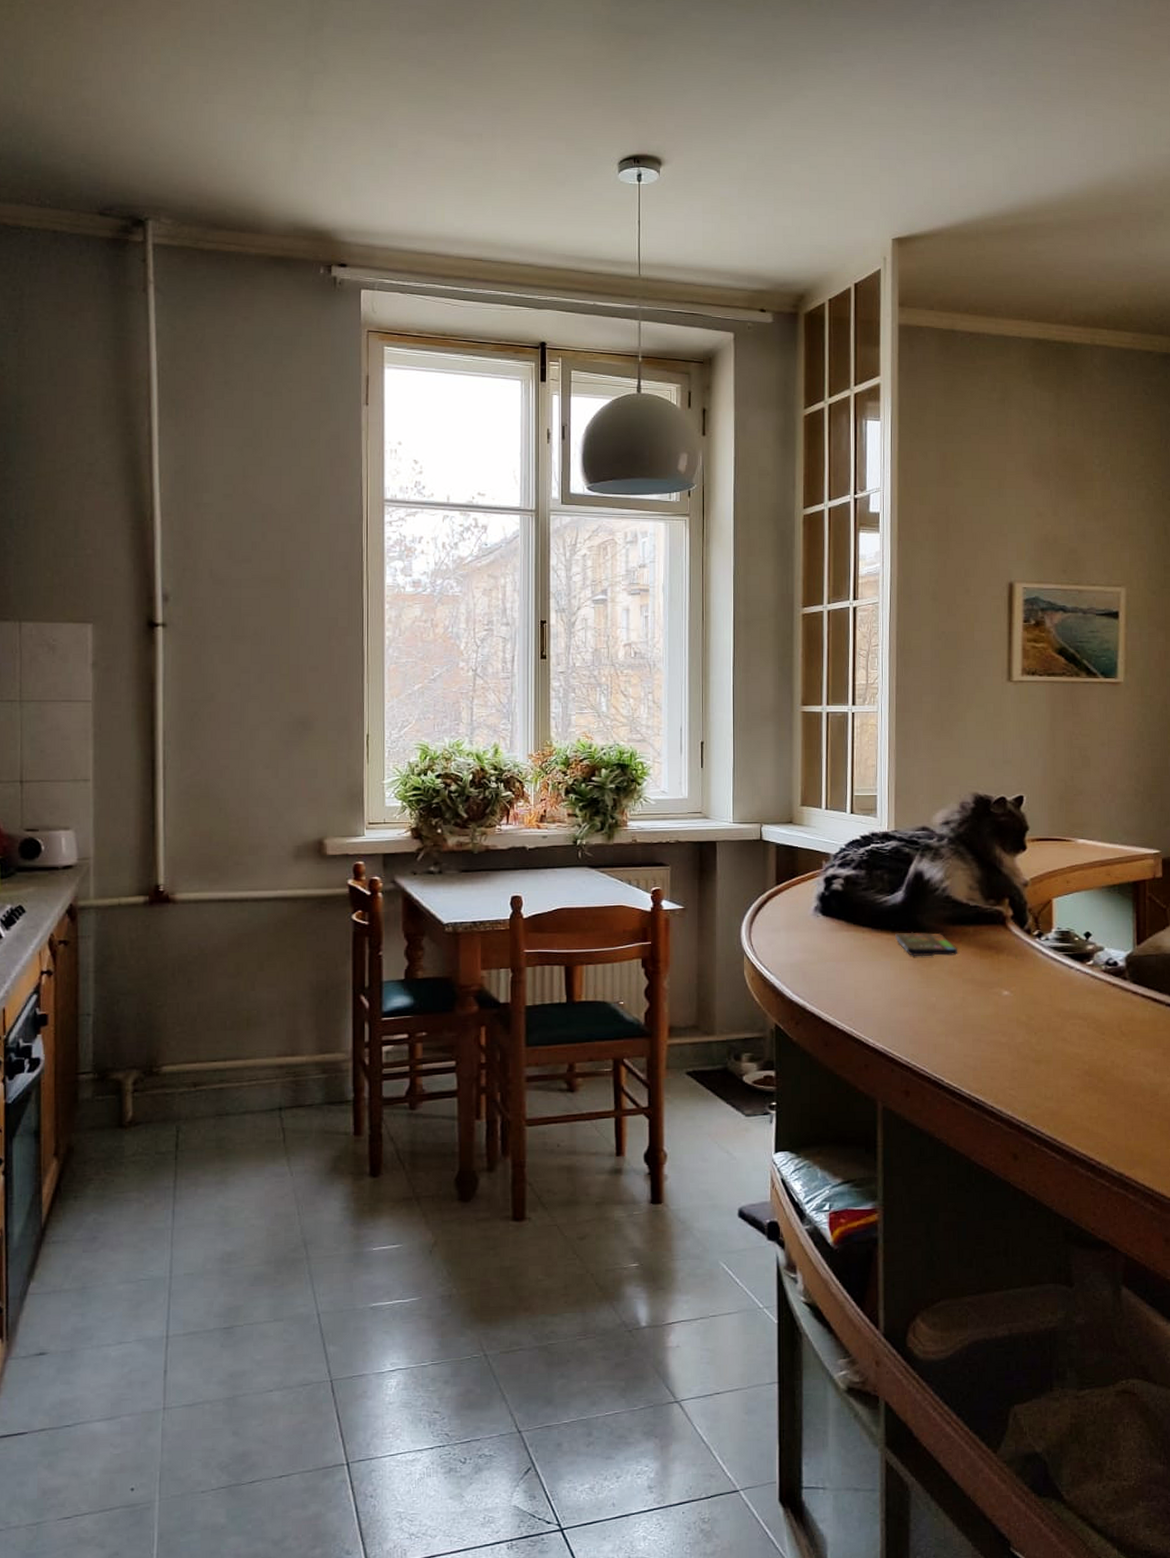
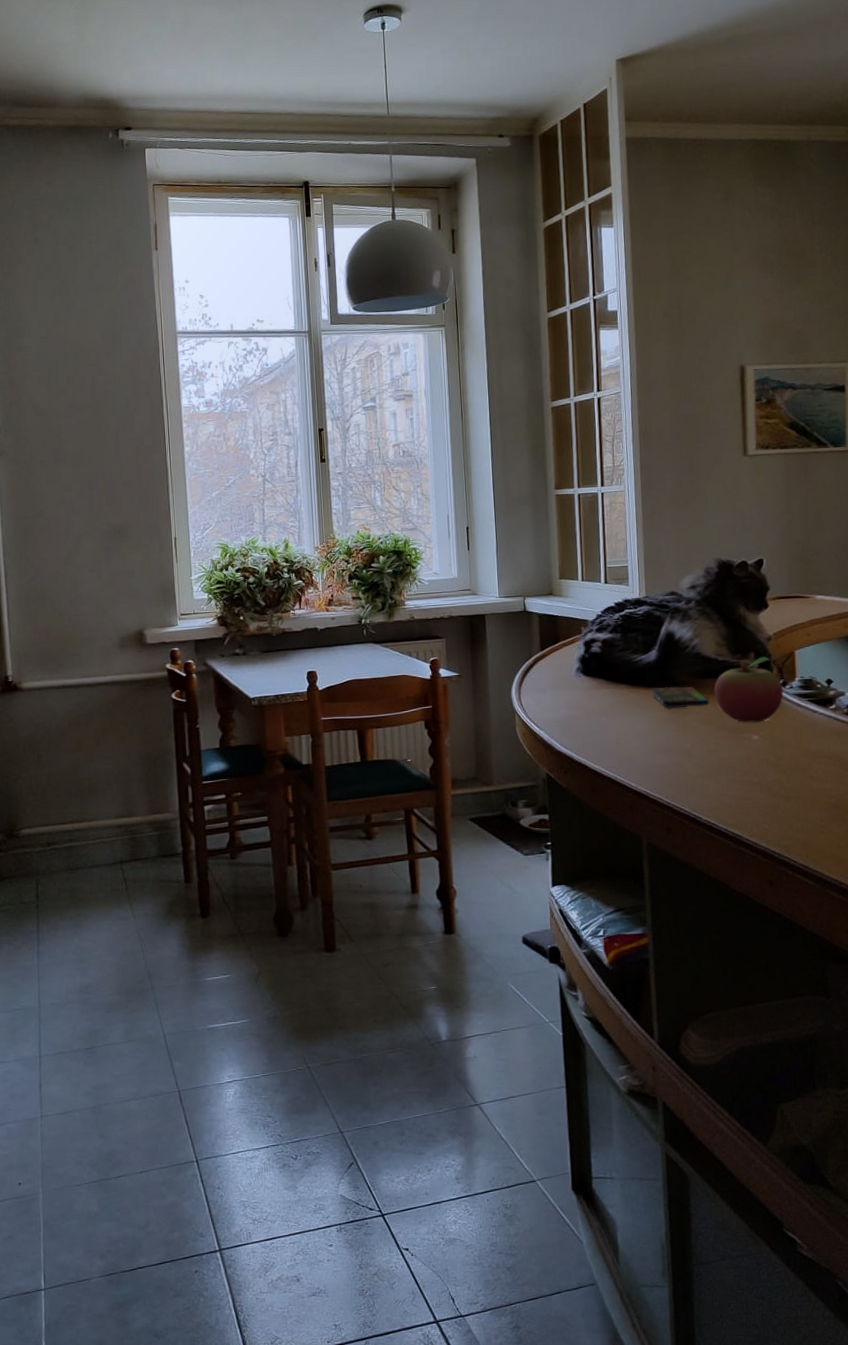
fruit: none [964,904,1039,977] -> present [714,657,784,723]

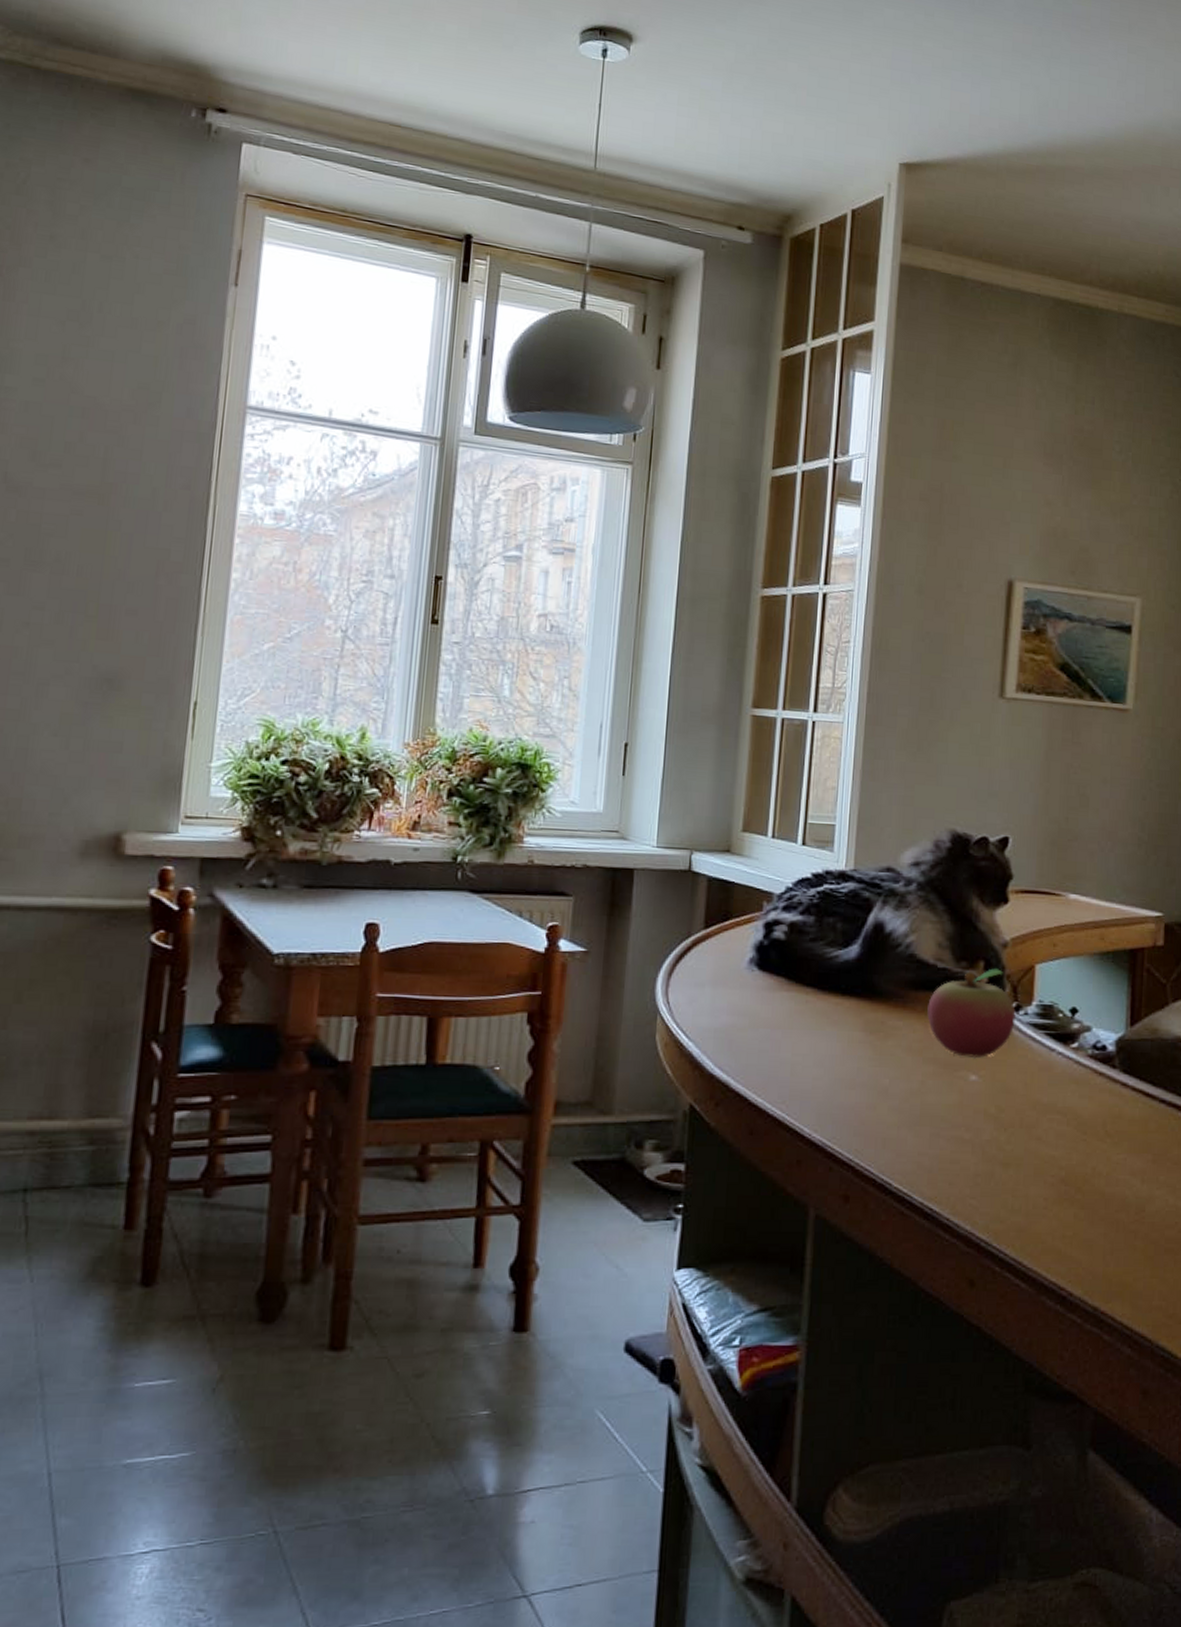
smartphone: present [651,686,709,709] -> none [845,996,919,1029]

